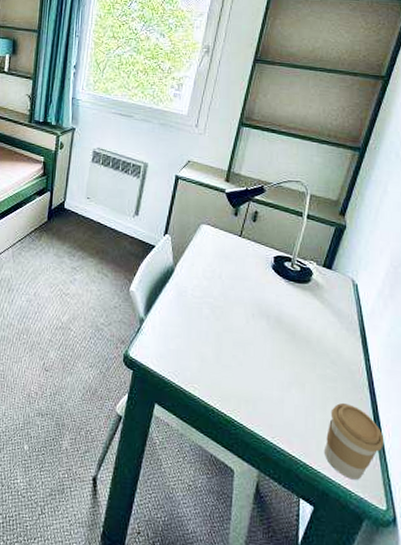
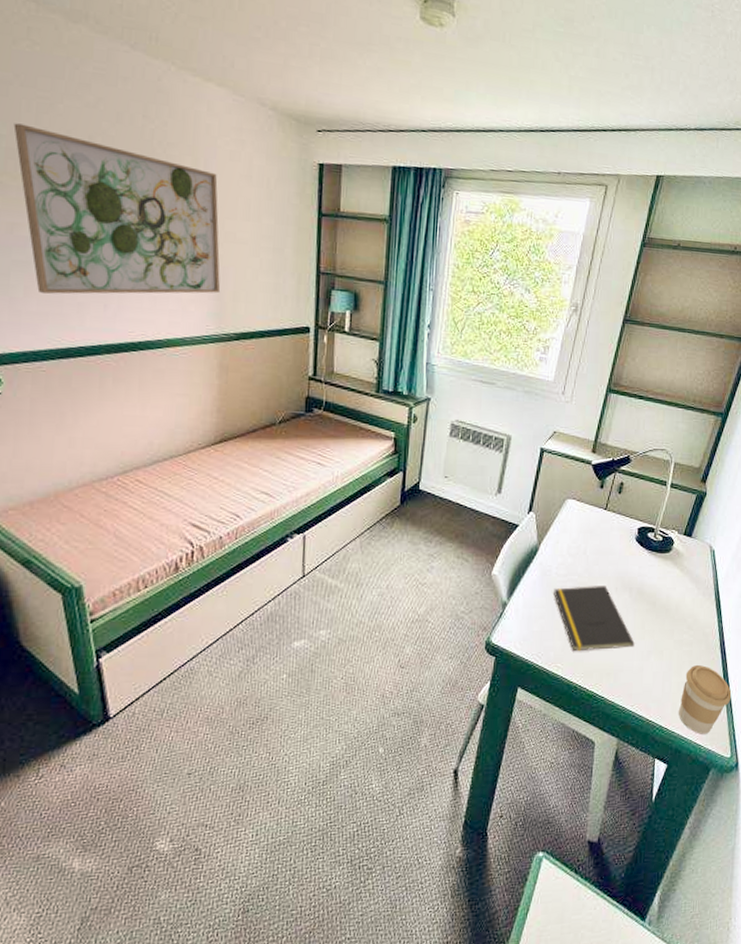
notepad: none [190,309,274,377] -> present [554,586,635,652]

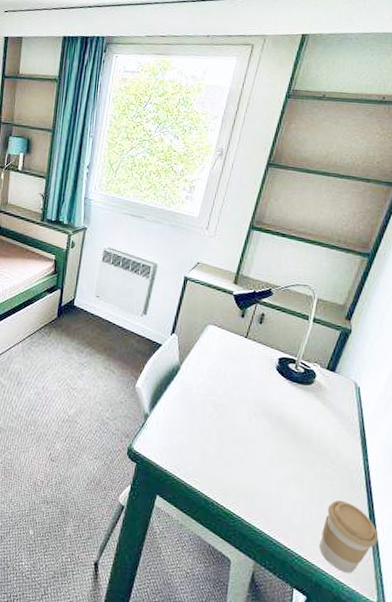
notepad: present [554,586,635,652] -> none [193,406,274,473]

